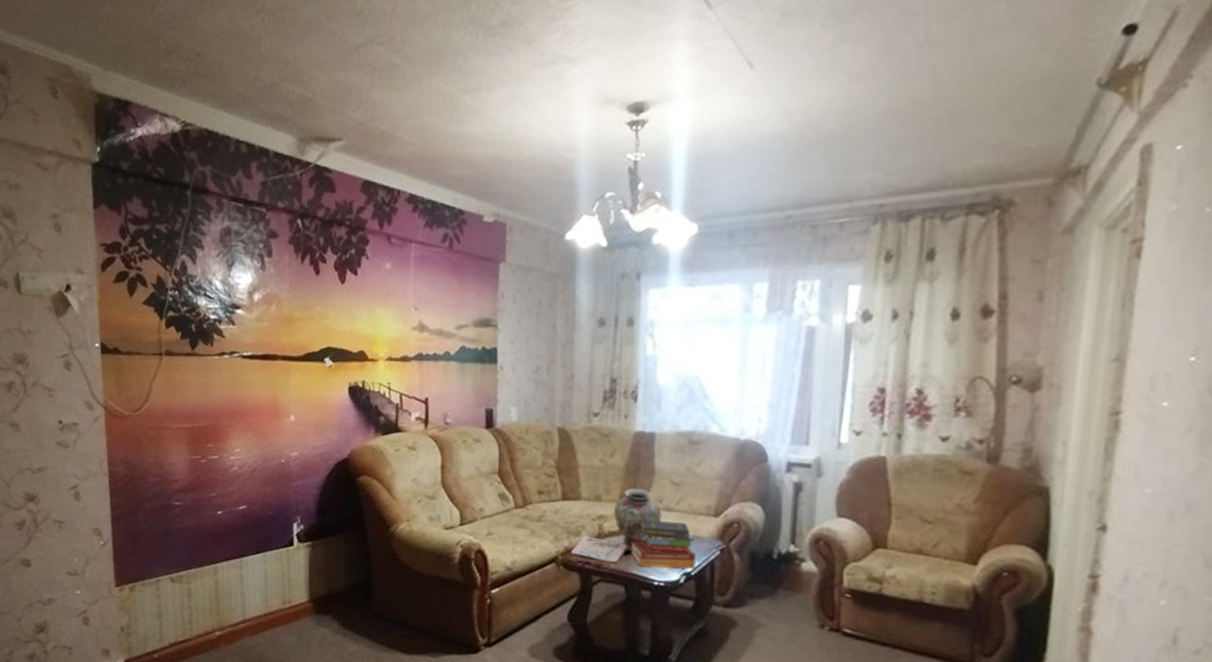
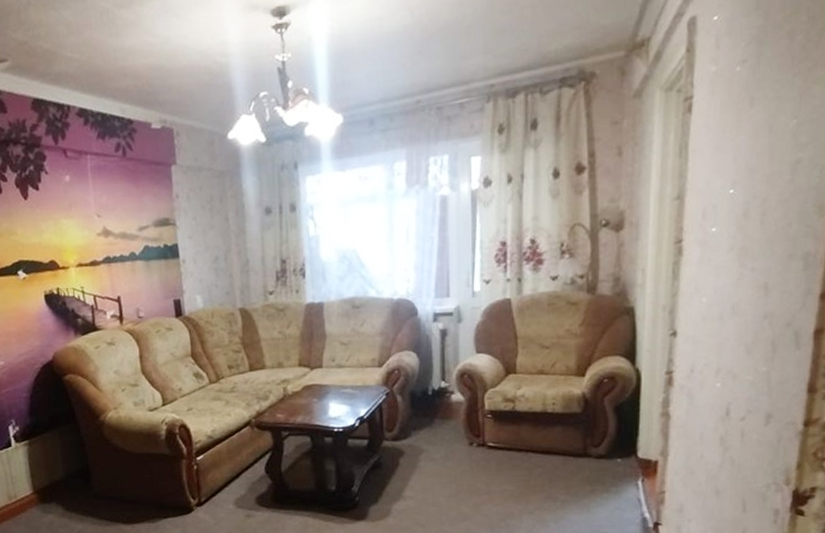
magazine: present [570,535,628,570] -> none [261,398,310,426]
decorative vase: present [601,488,662,557] -> none [287,352,336,412]
books: present [630,520,697,570] -> none [312,376,368,418]

